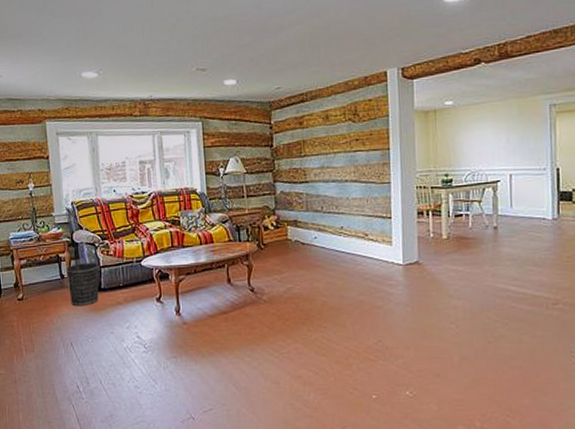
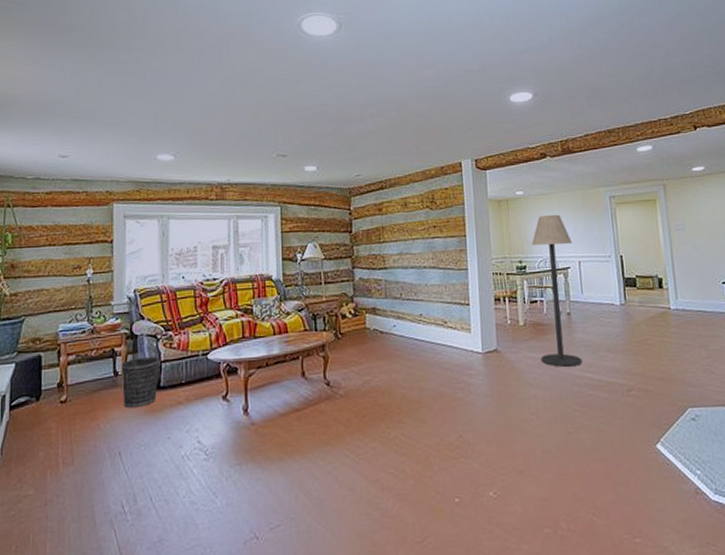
floor lamp: none [459,125,506,280] -> present [531,214,582,367]

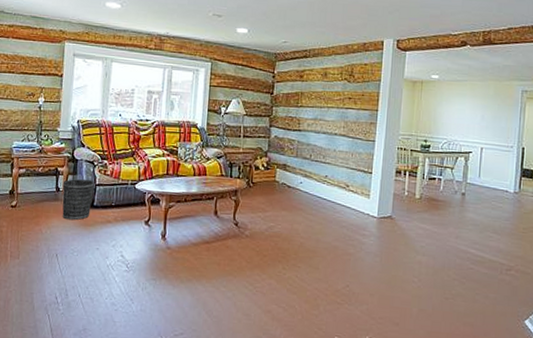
floor lamp: present [531,214,582,367] -> none [430,100,478,242]

